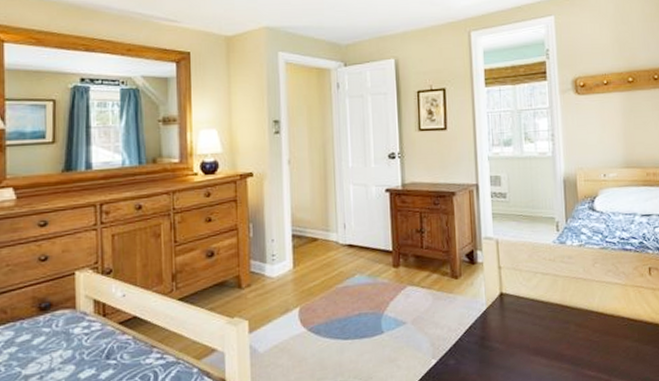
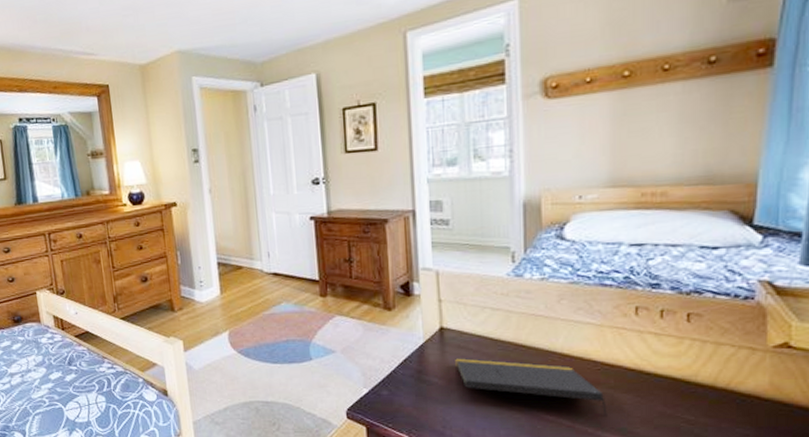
notepad: none [513,321,635,367] -> present [455,357,607,415]

